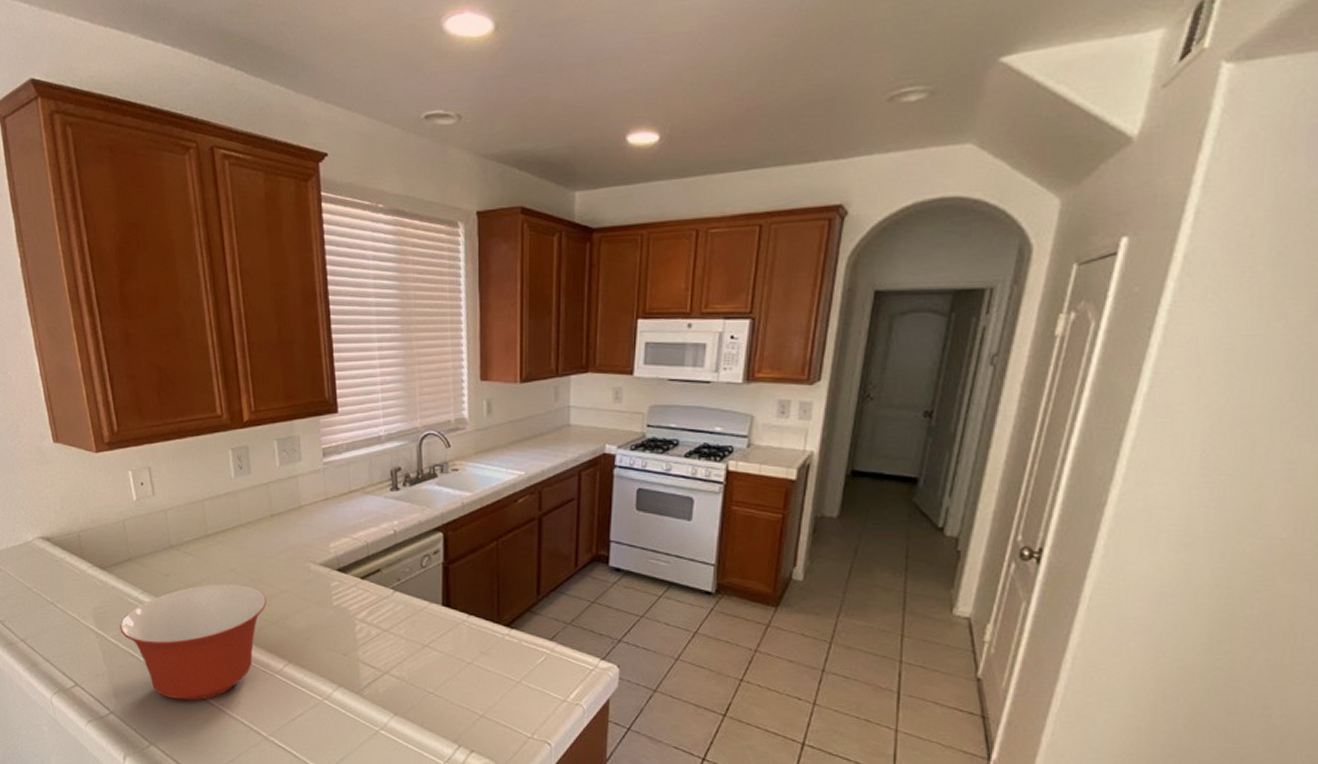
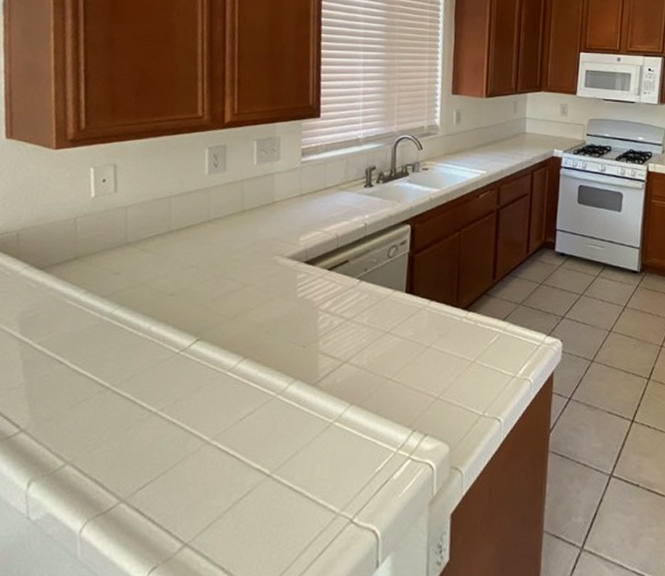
mixing bowl: present [120,584,267,701] -> none [50,281,227,409]

